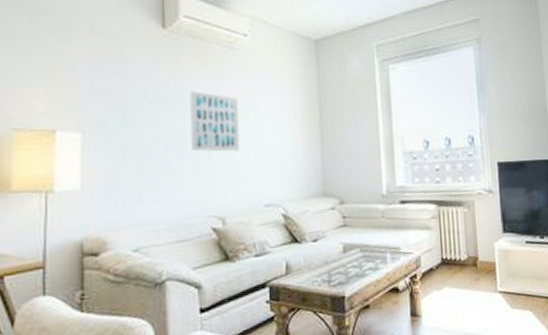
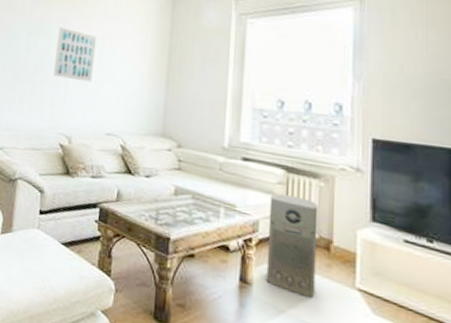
air purifier: none [427,226,470,312] -> present [266,193,318,298]

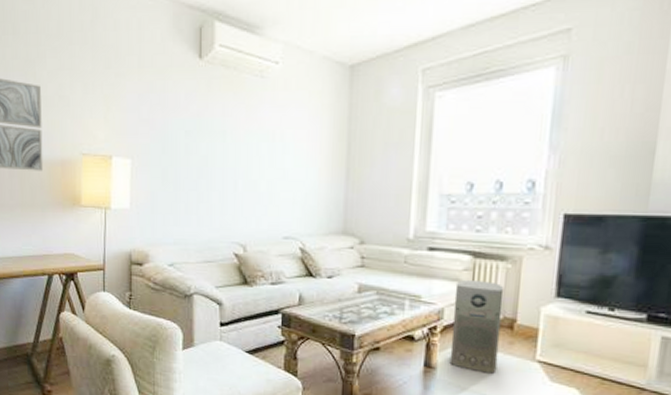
wall art: present [54,27,97,82] -> none [220,122,265,183]

